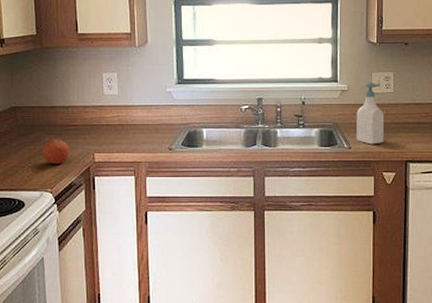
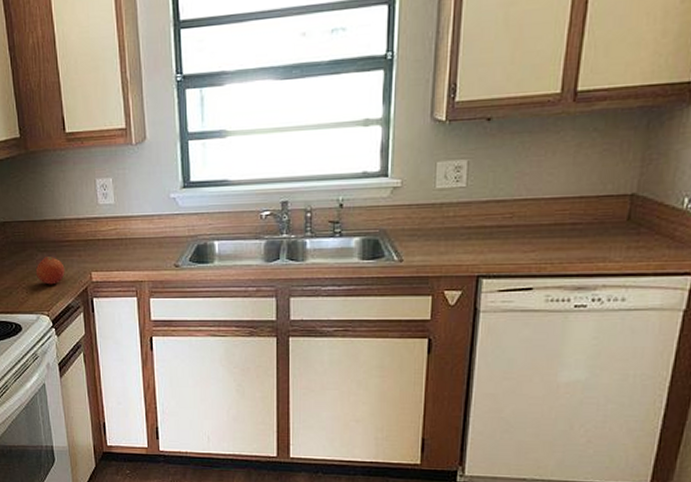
soap bottle: present [356,81,385,145] -> none [410,174,451,256]

